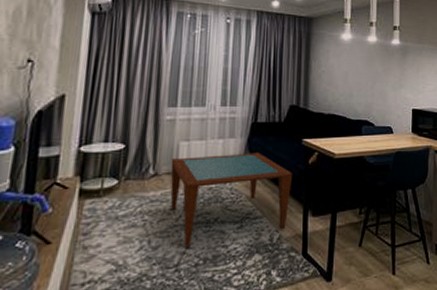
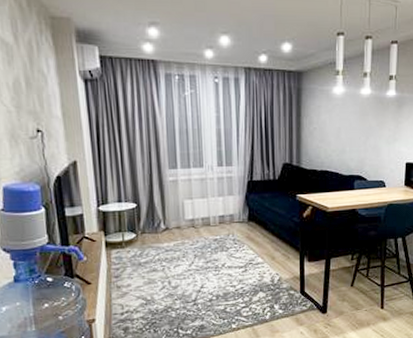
coffee table: present [170,152,293,248] -> none [178,208,289,287]

